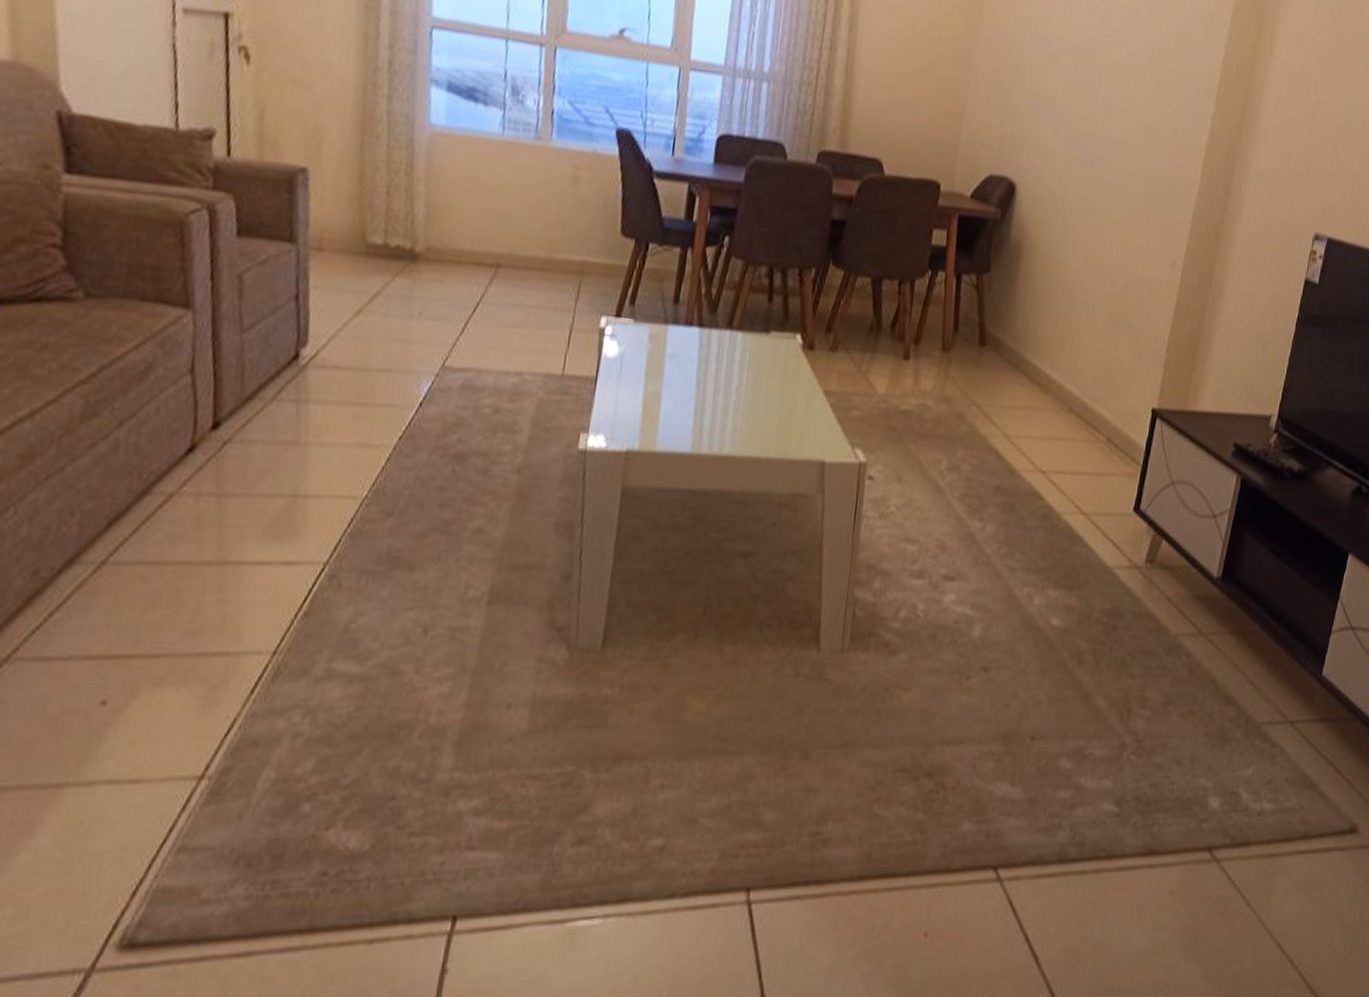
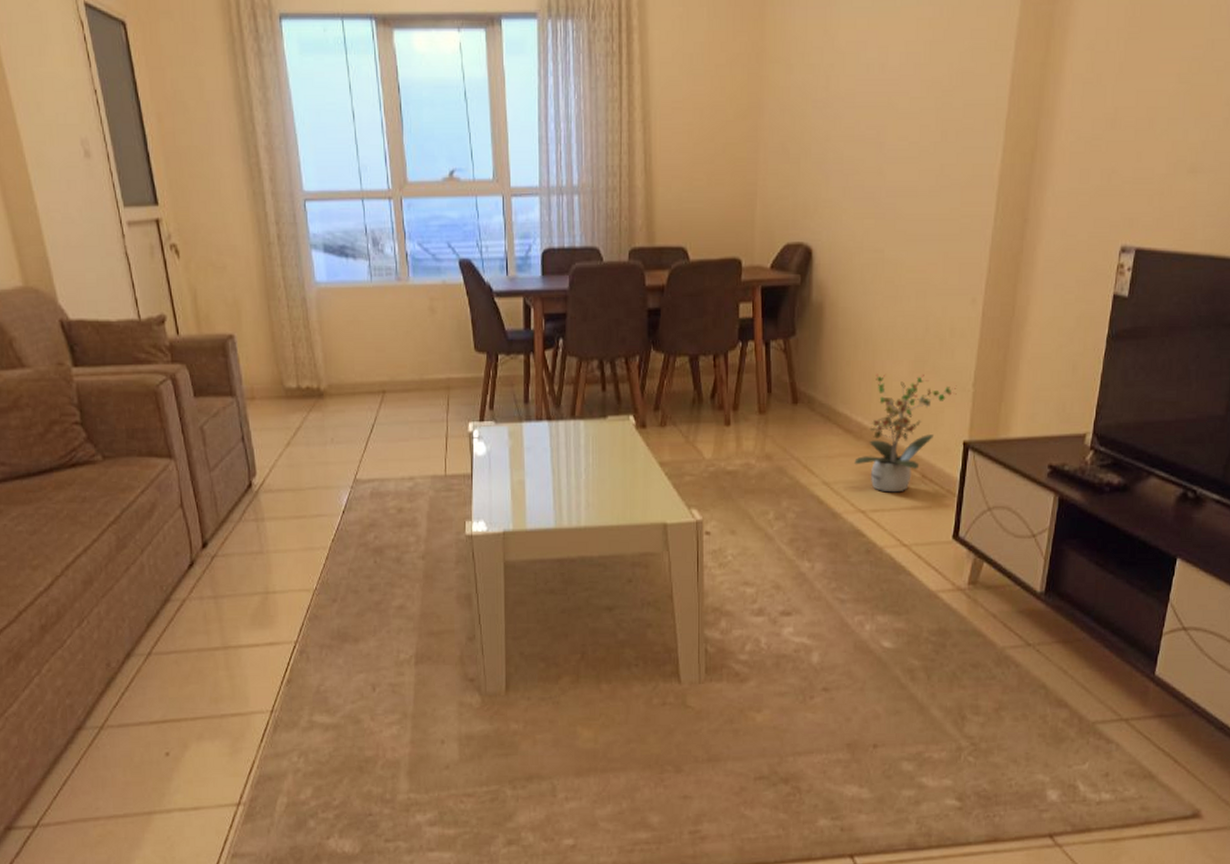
potted plant: none [1039,325,1150,455] -> present [854,374,957,493]

